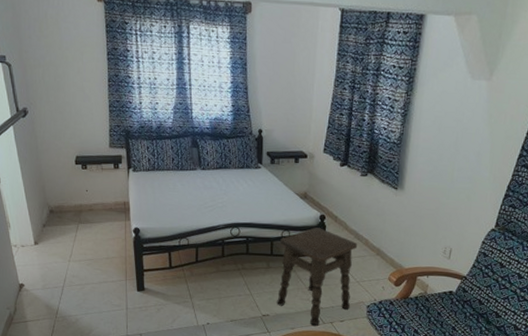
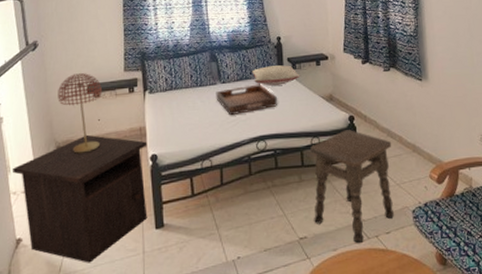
nightstand: none [11,202,131,311] -> present [12,134,147,263]
table lamp: none [48,144,90,219] -> present [58,73,103,153]
serving tray: none [195,174,253,202] -> present [216,84,277,116]
pillow: none [230,158,278,178] -> present [251,65,300,86]

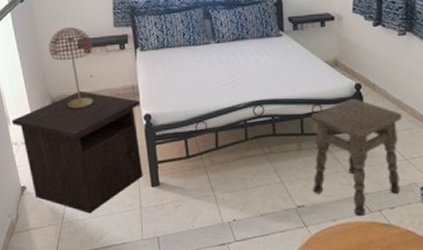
serving tray: present [216,84,277,116] -> none [210,45,276,78]
pillow: present [251,65,300,86] -> none [248,25,302,48]

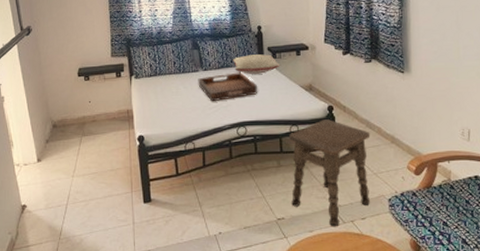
nightstand: present [11,90,143,214] -> none [14,115,136,230]
table lamp: present [49,27,93,109] -> none [51,57,92,132]
serving tray: none [210,45,276,78] -> present [198,72,257,102]
pillow: none [248,25,302,48] -> present [232,54,280,74]

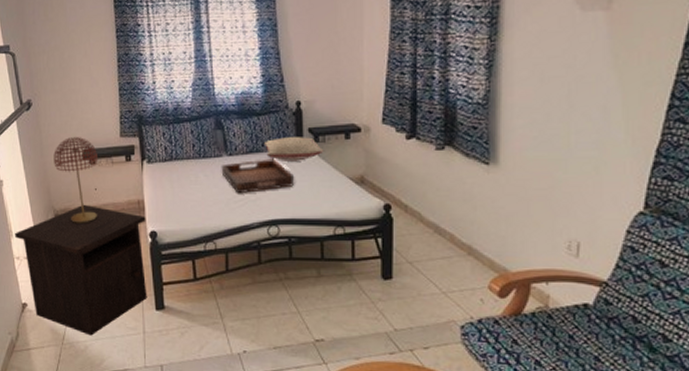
nightstand: none [14,115,136,230] -> present [14,204,147,336]
table lamp: none [51,57,92,132] -> present [53,137,99,223]
side table: present [289,119,371,227] -> none [333,221,440,356]

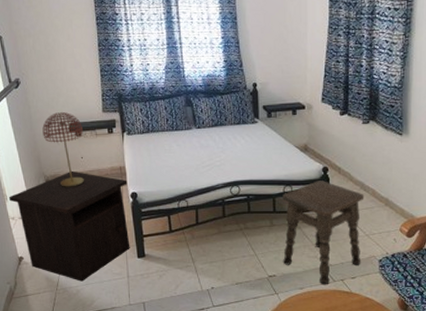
serving tray: present [221,158,294,194] -> none [191,131,251,161]
pillow: present [263,137,324,161] -> none [226,113,276,133]
side table: none [333,221,440,356] -> present [283,181,365,285]

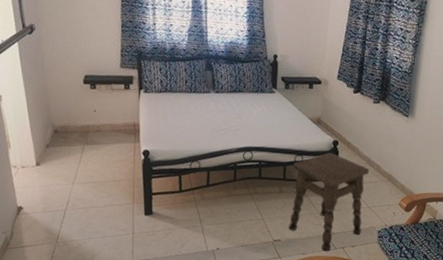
nightstand: present [8,170,130,282] -> none [12,123,141,236]
table lamp: present [42,112,84,187] -> none [55,63,99,140]

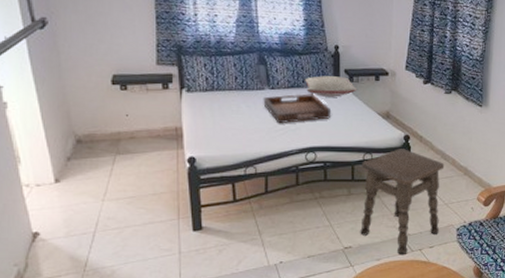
serving tray: none [208,98,267,125] -> present [263,94,330,124]
pillow: none [245,82,292,103] -> present [304,76,357,97]

